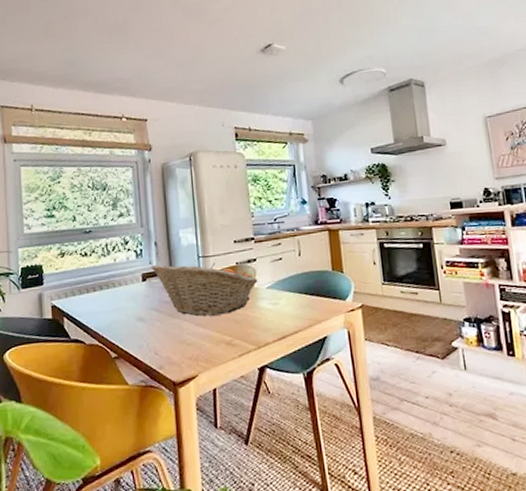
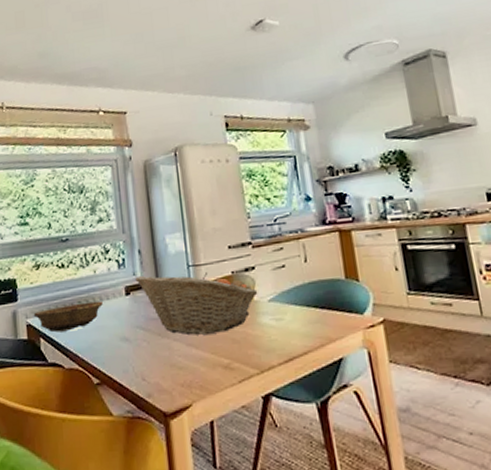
decorative bowl: none [59,285,121,313] -> present [34,301,103,333]

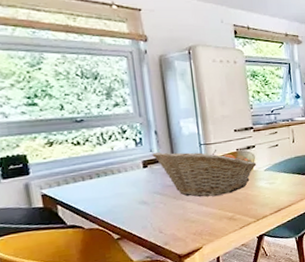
decorative bowl: present [34,301,103,333] -> none [49,172,121,200]

